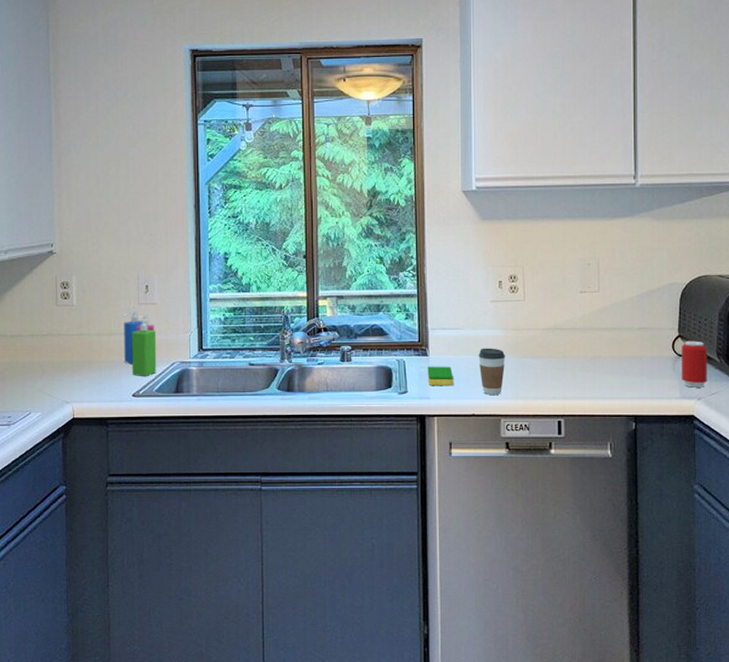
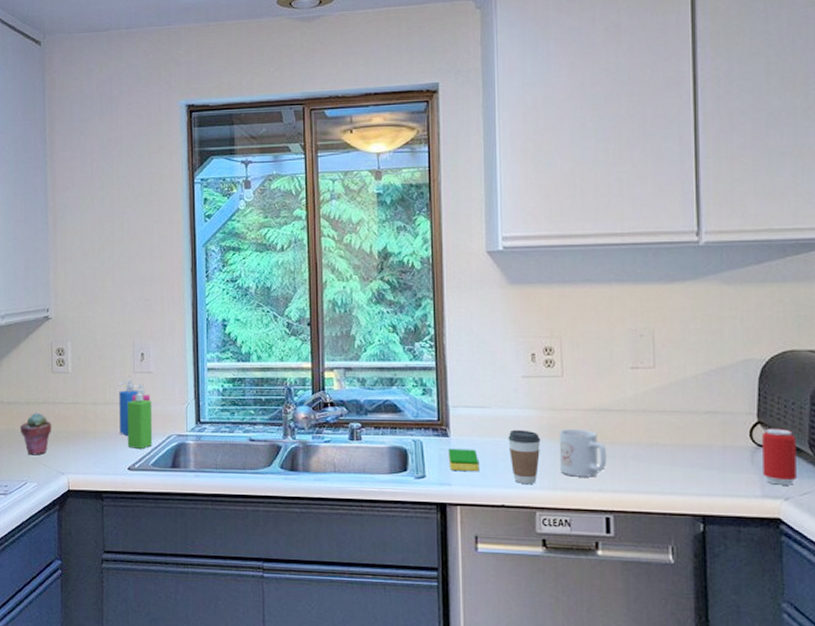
potted succulent: none [23,344,57,386] -> present [19,412,52,456]
mug: none [521,346,559,387] -> present [559,429,607,477]

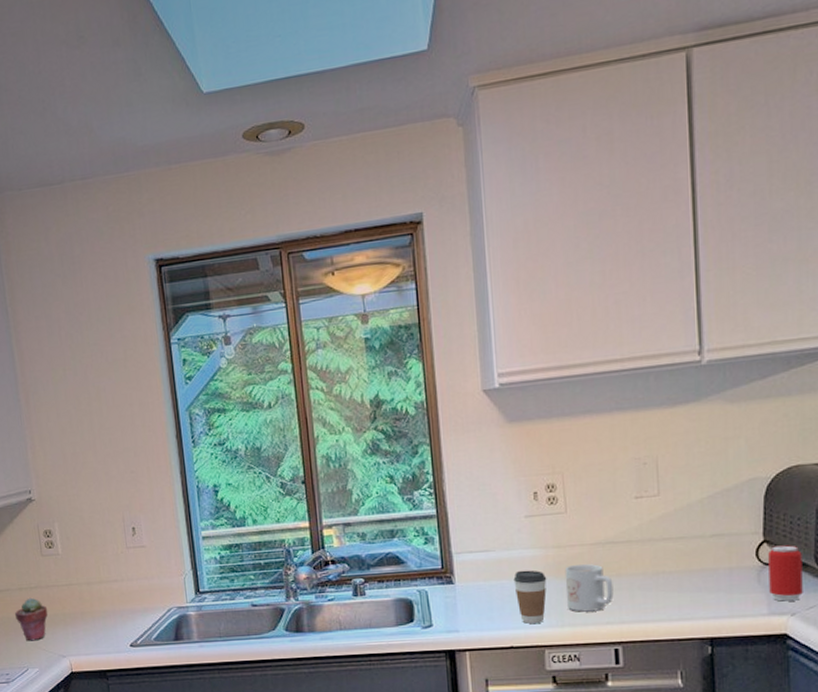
soap dispenser: present [118,380,153,450] -> none [111,556,153,626]
dish sponge: present [448,448,480,472] -> none [454,594,487,617]

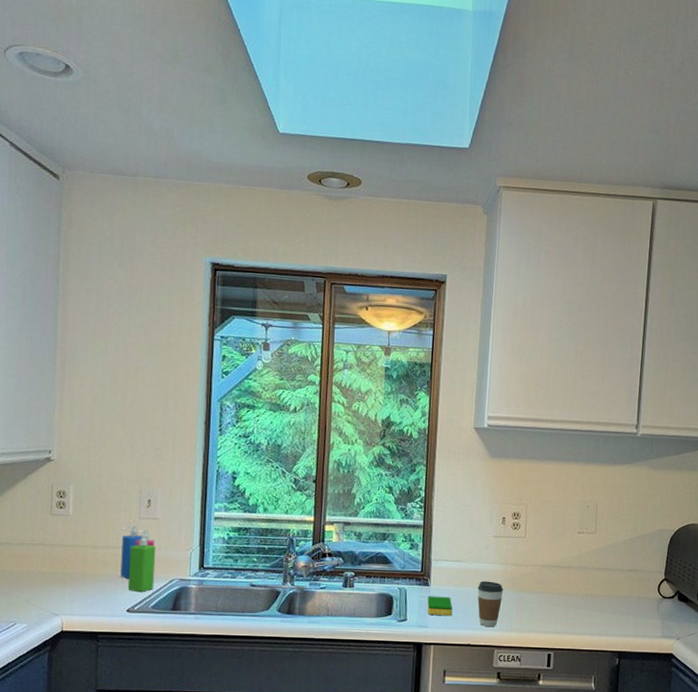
potted succulent: present [14,597,49,641] -> none [11,553,48,597]
soap dispenser: none [111,556,153,626] -> present [120,525,156,593]
dish sponge: none [454,594,487,617] -> present [427,596,453,616]
mug: present [564,564,614,612] -> none [516,581,553,621]
beverage can: present [768,545,803,602] -> none [664,584,689,628]

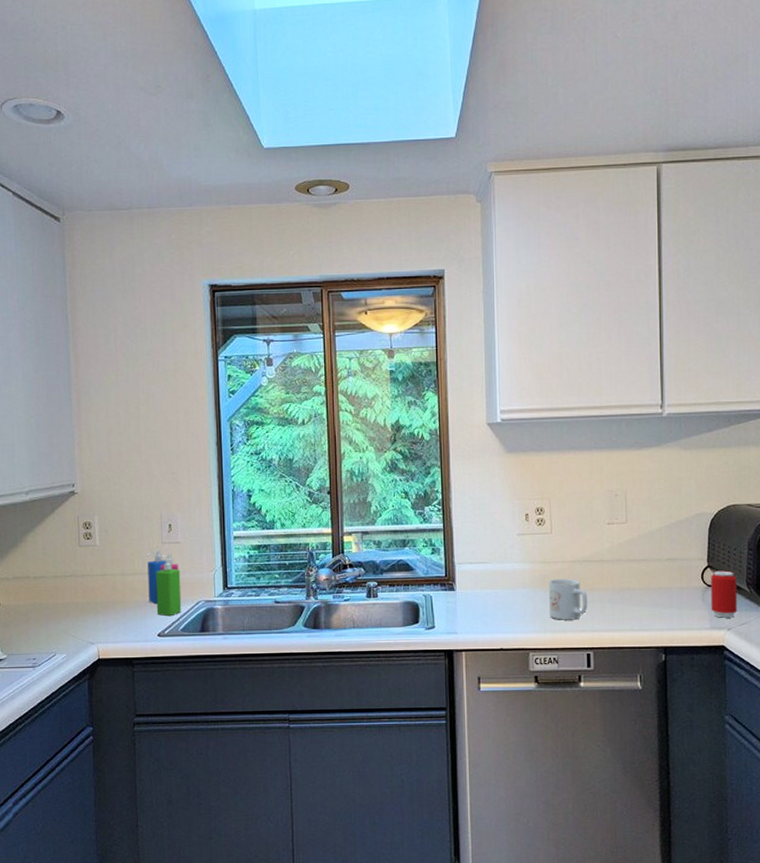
dish sponge: present [427,596,453,616] -> none [454,600,482,621]
coffee cup: present [477,581,504,626] -> none [506,581,534,629]
mug: none [516,581,553,621] -> present [548,579,588,620]
beverage can: none [664,584,689,628] -> present [711,570,737,618]

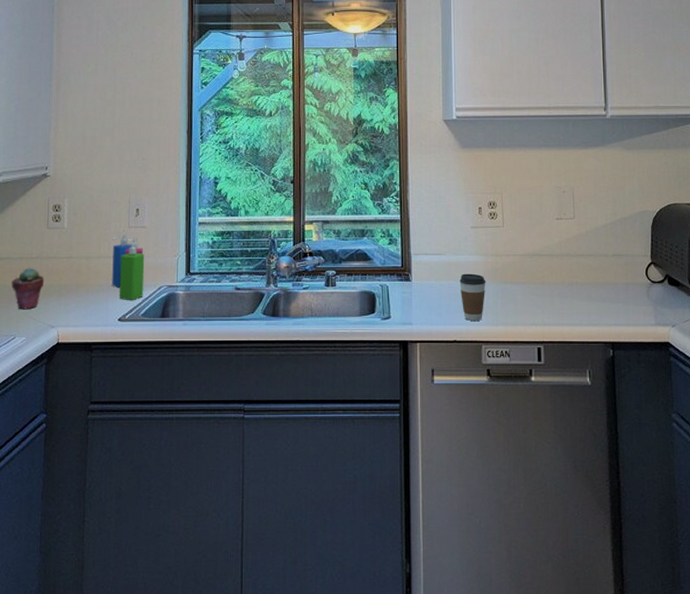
potted succulent: none [47,585,81,628] -> present [11,267,45,310]
coffee cup: none [506,581,534,629] -> present [459,273,486,321]
mug: present [548,579,588,620] -> none [500,272,538,313]
beverage can: present [711,570,737,618] -> none [655,267,680,314]

